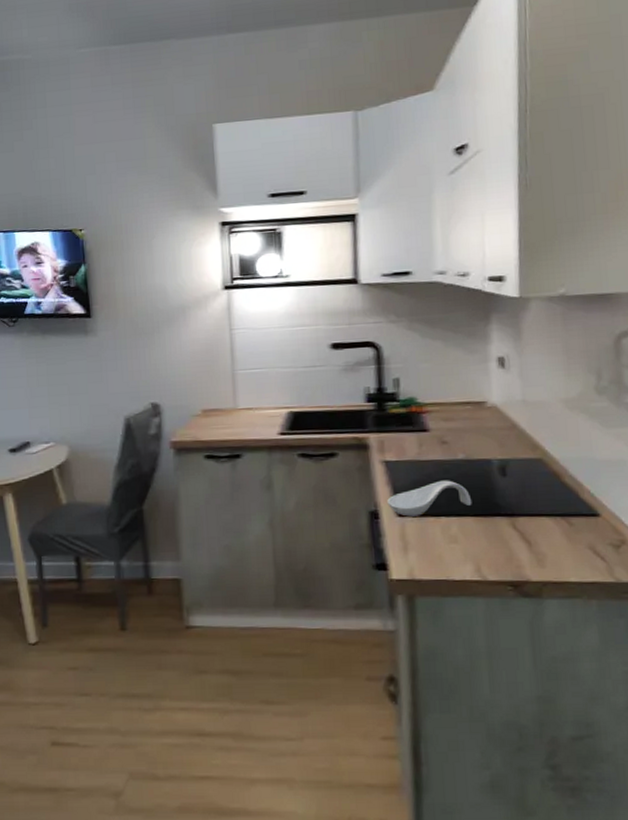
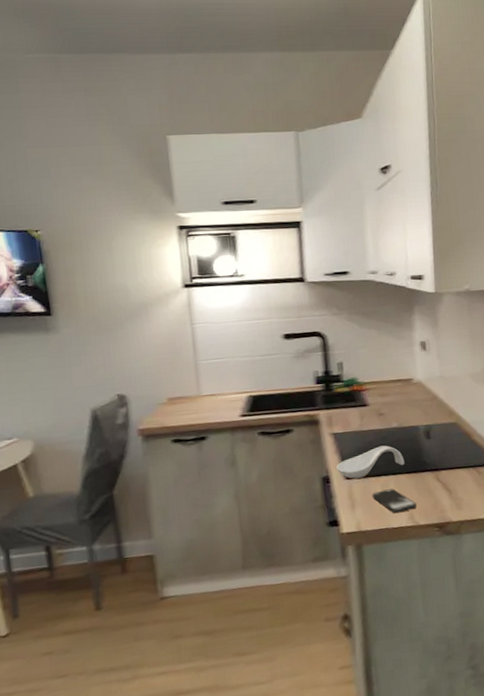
smartphone: none [429,533,485,563] -> present [372,488,417,514]

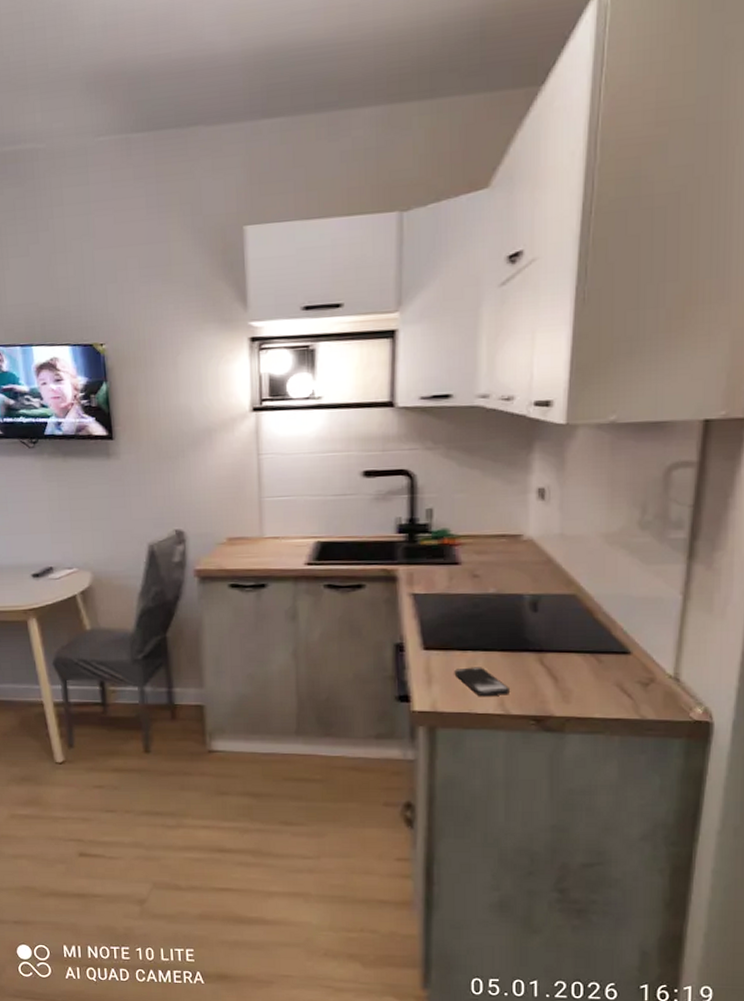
spoon rest: present [336,445,405,479] -> none [413,614,500,650]

